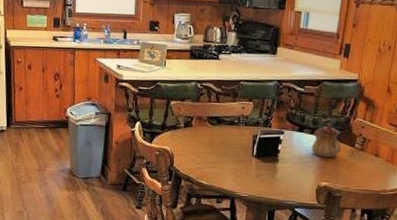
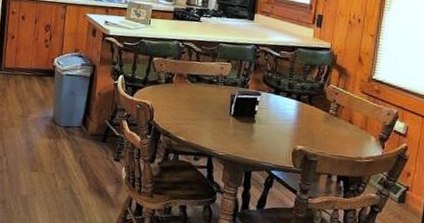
teapot: present [311,123,342,158] -> none [286,87,317,122]

